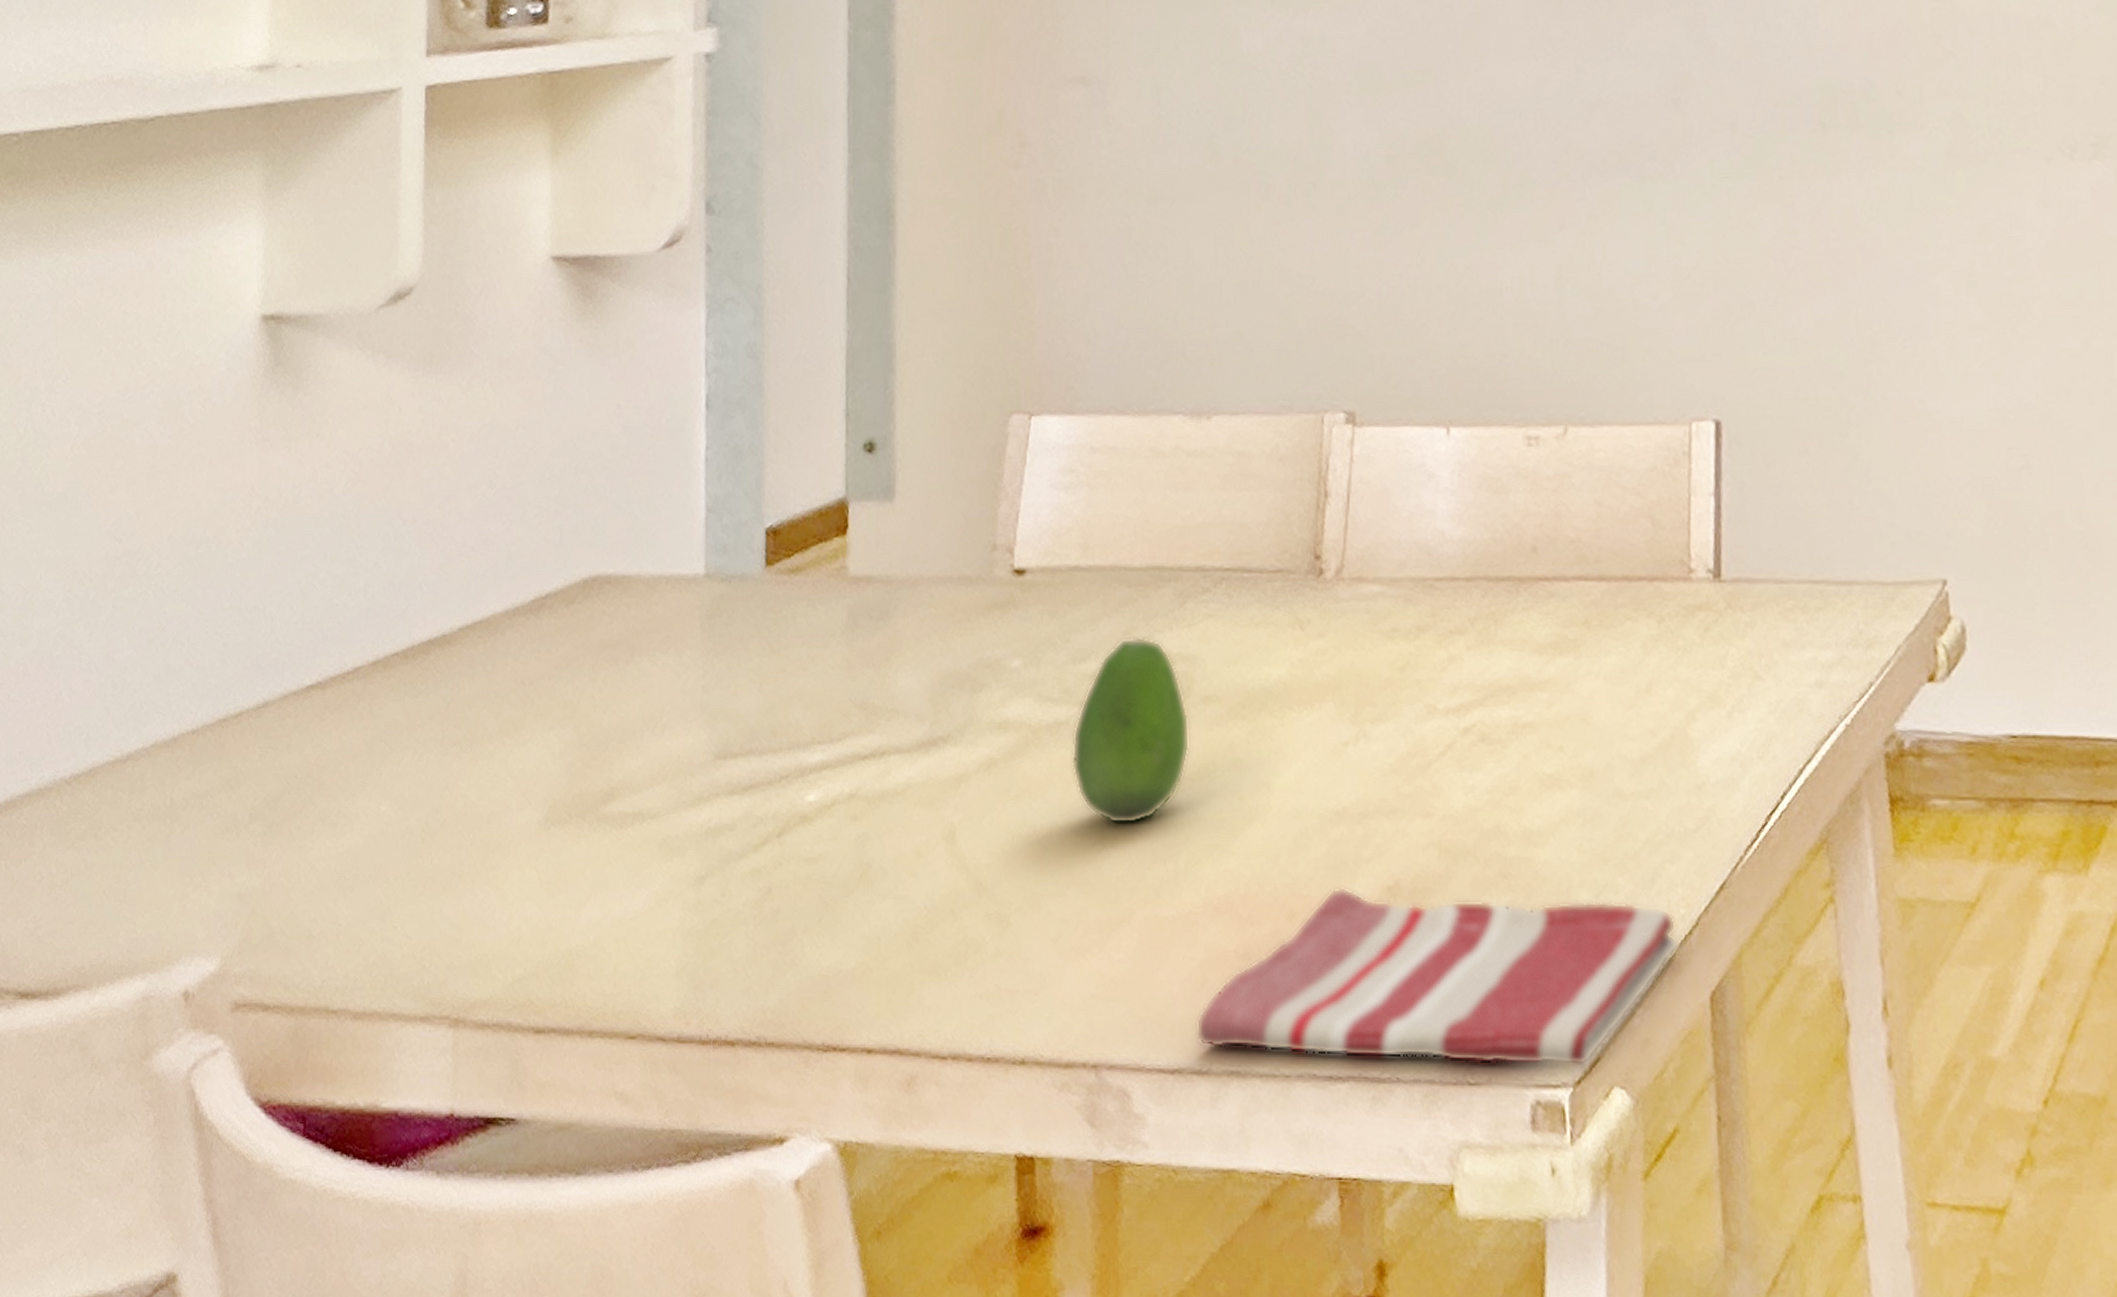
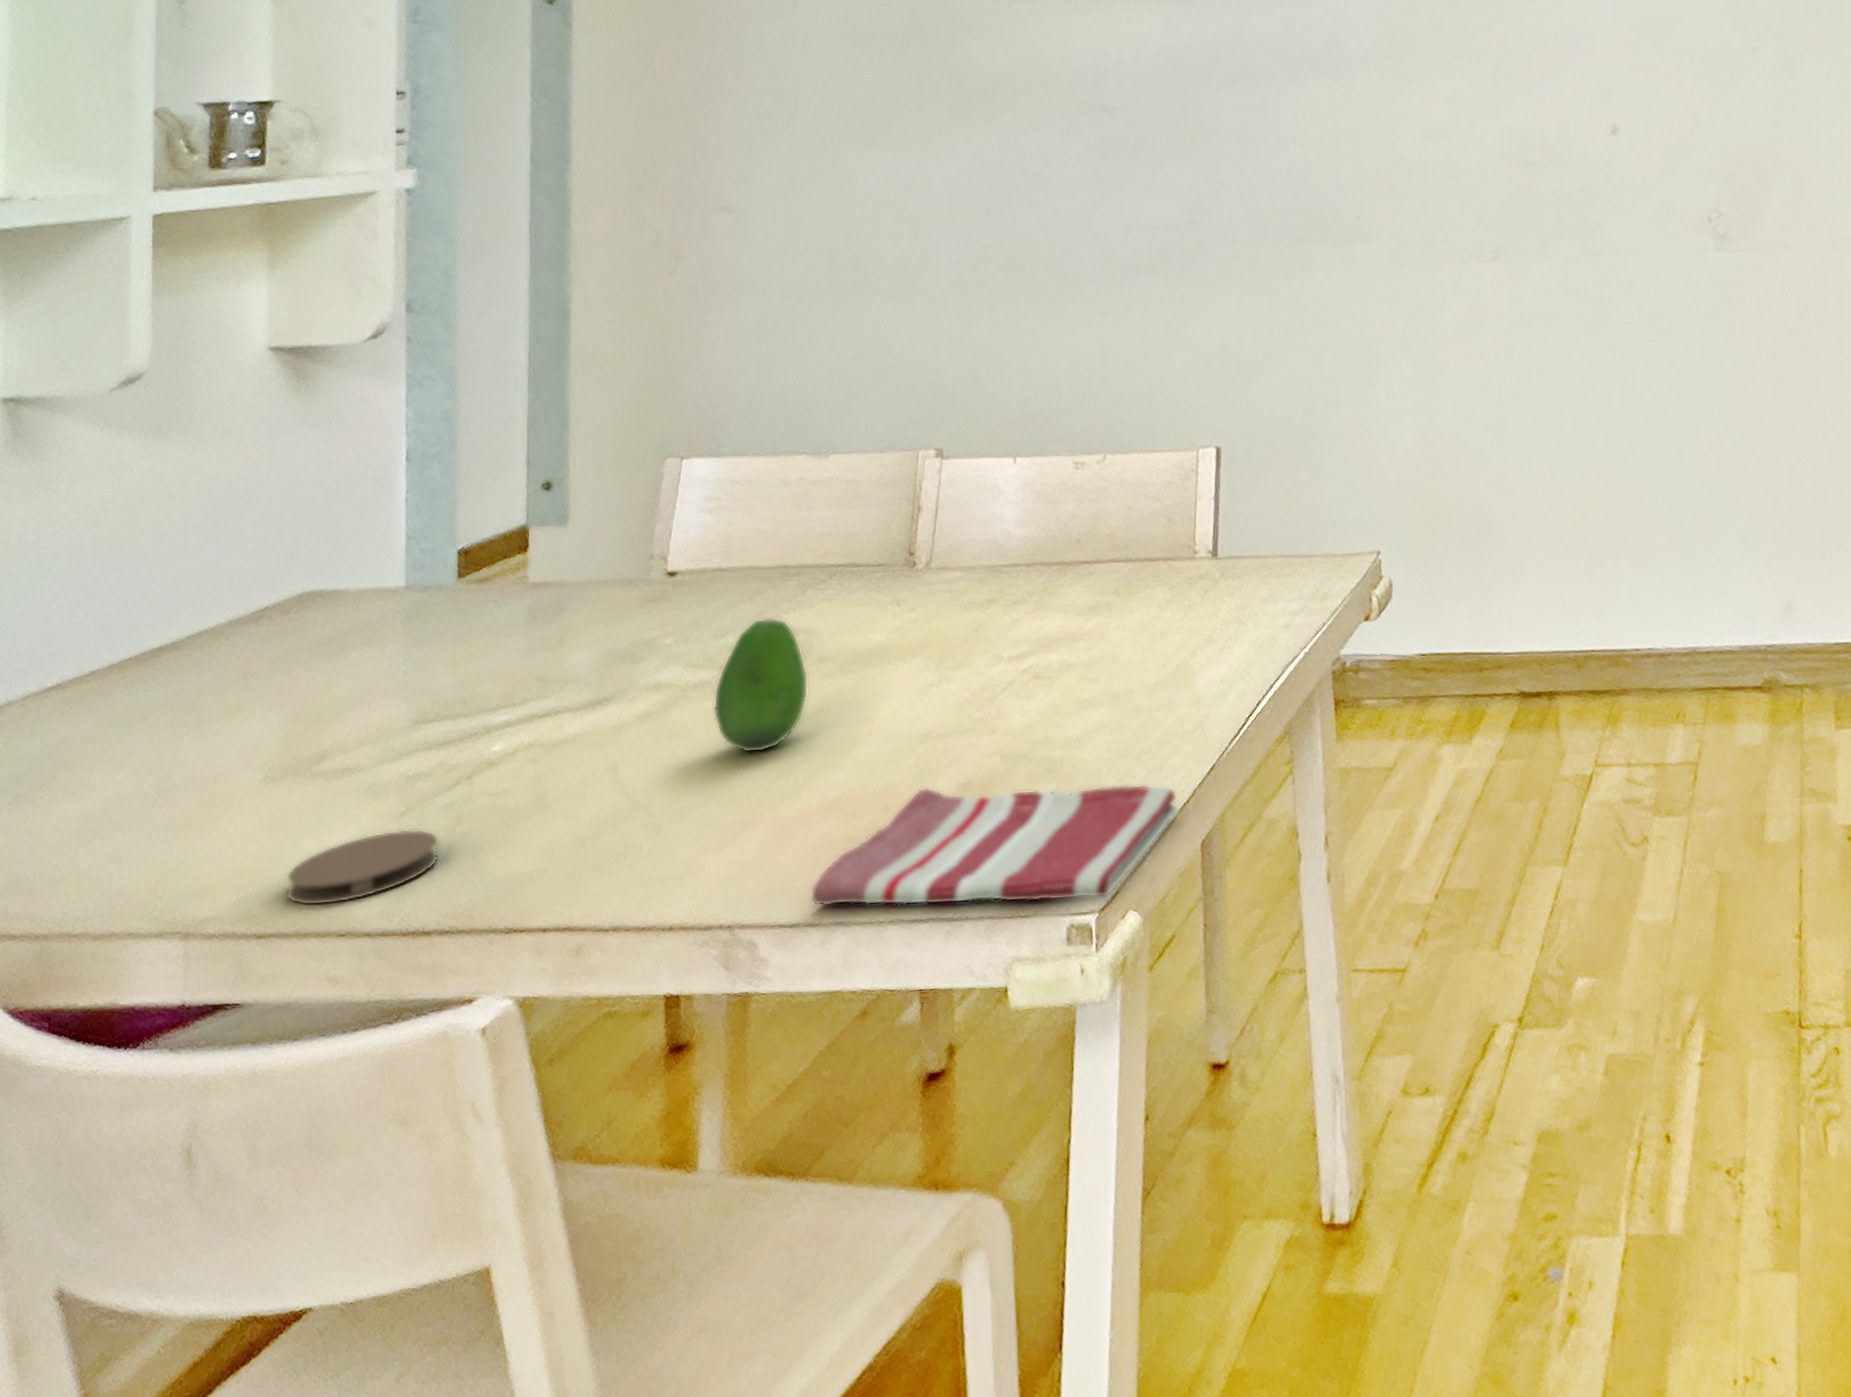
coaster: none [568,899,745,995] -> present [286,828,440,906]

